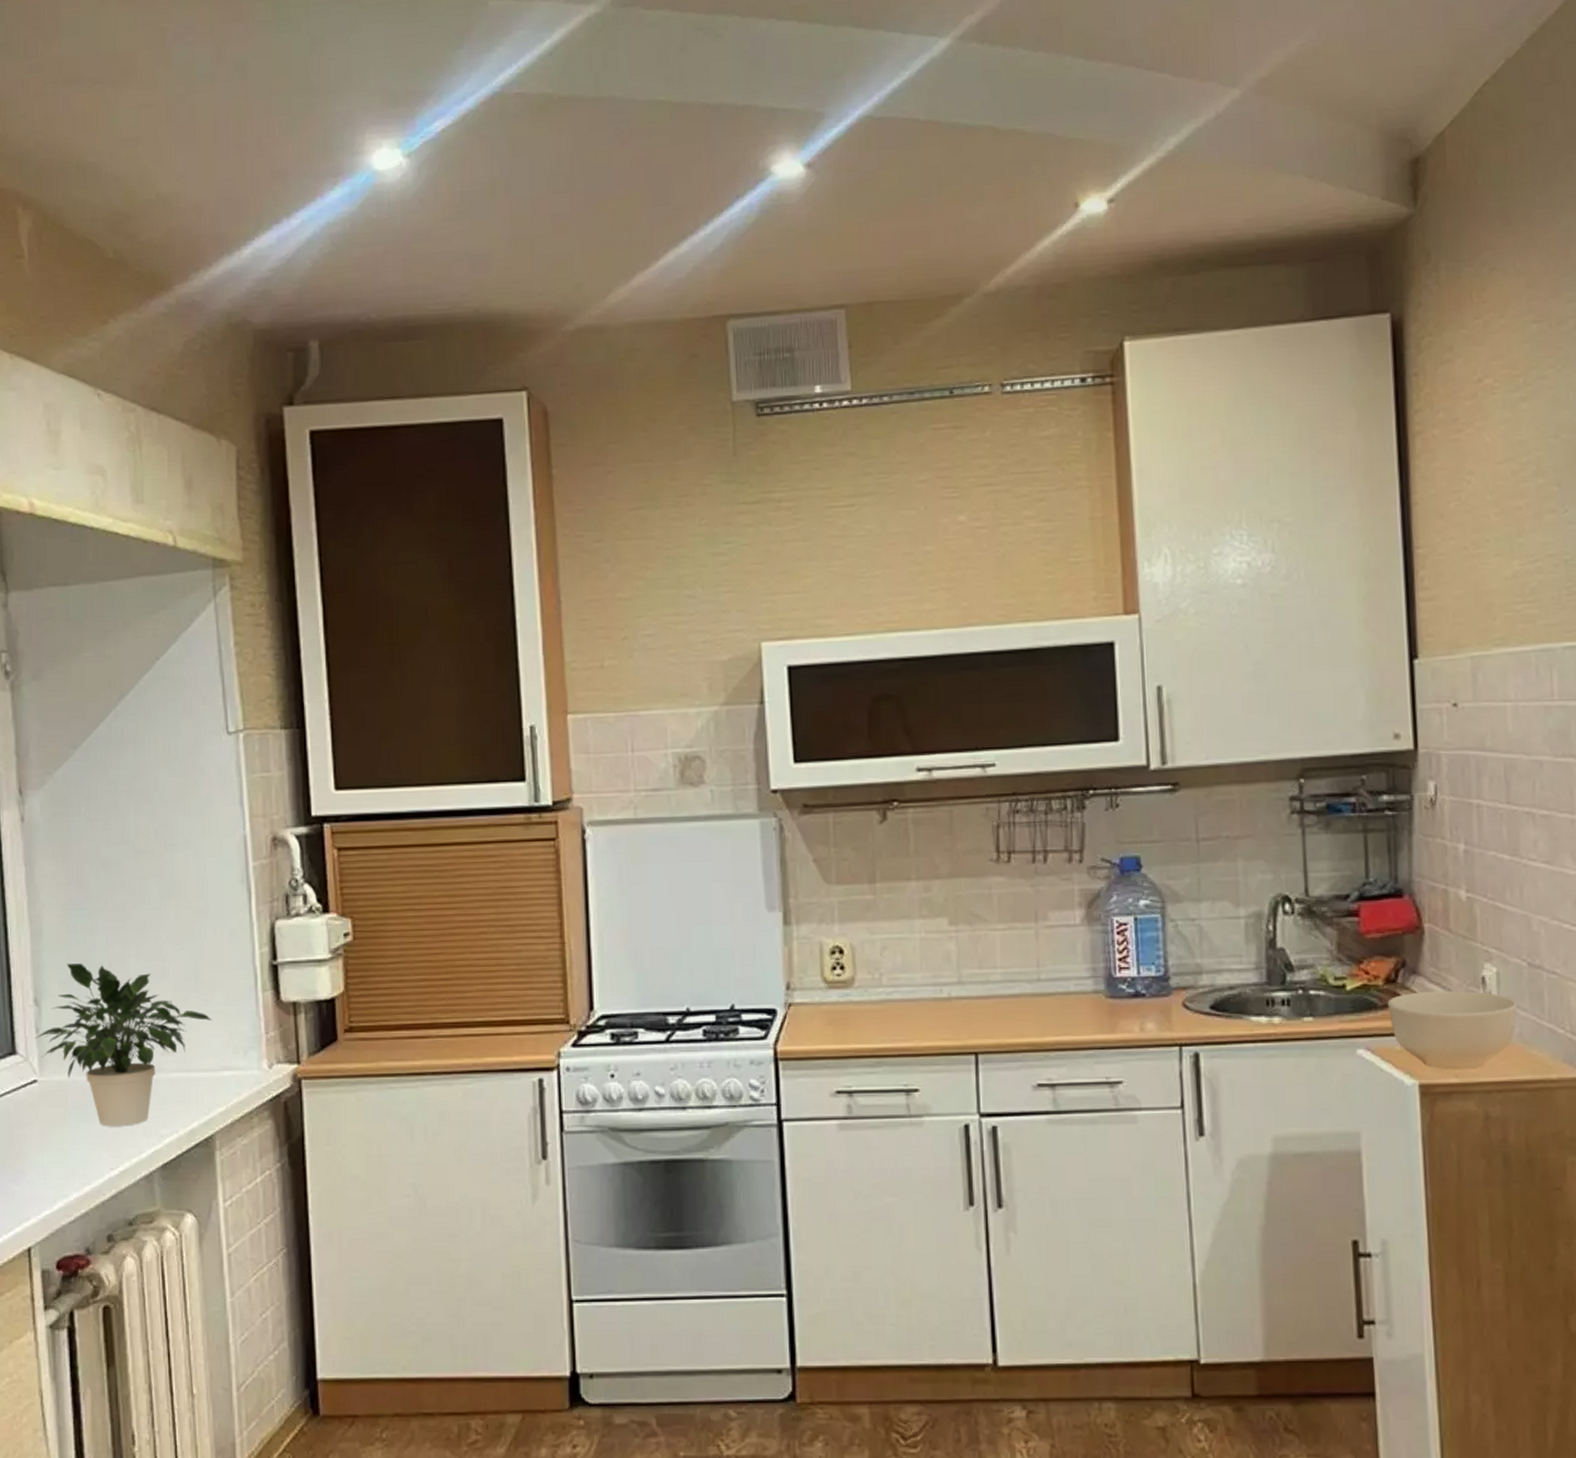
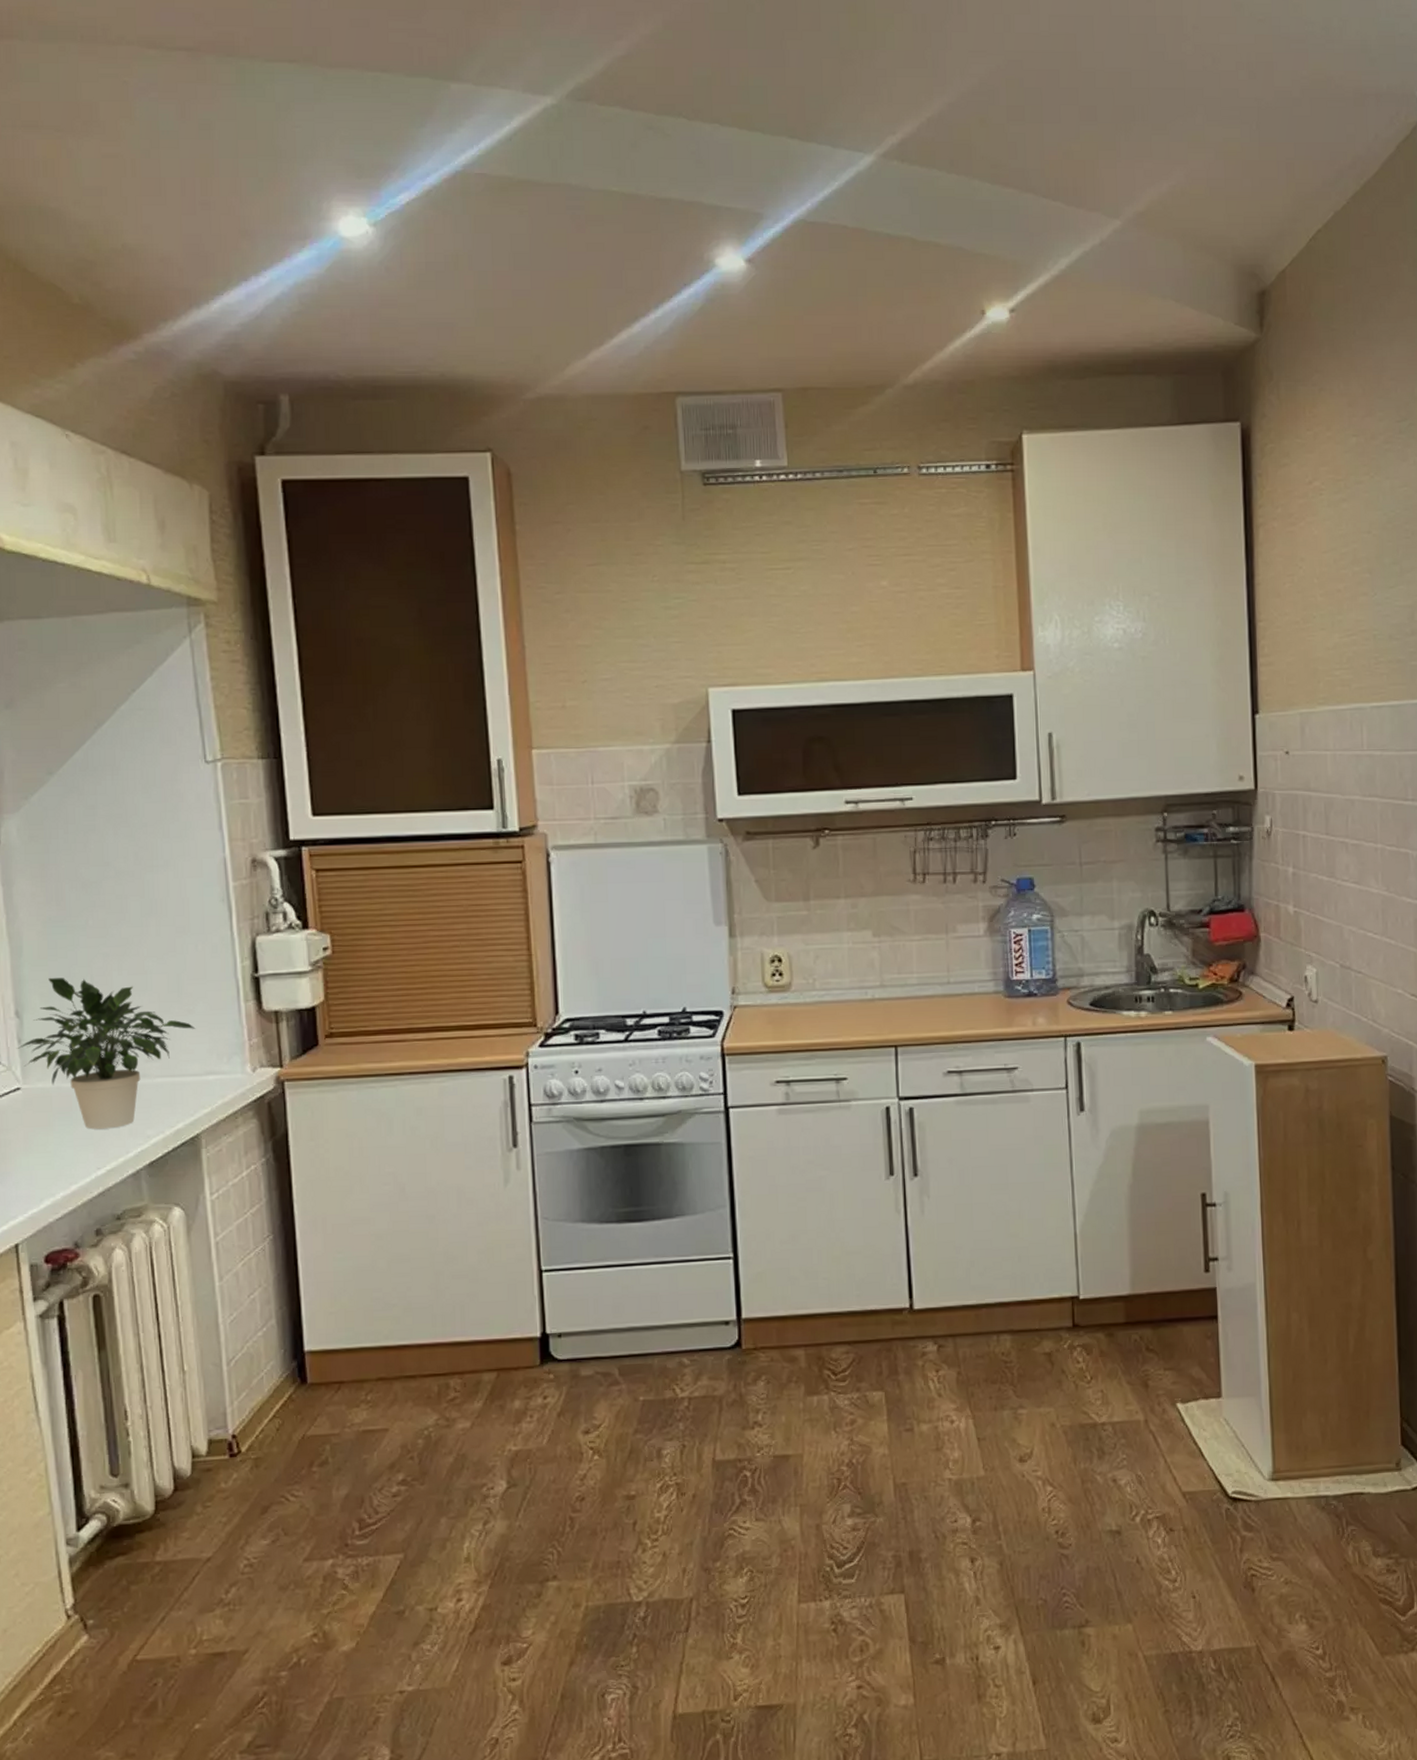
bowl: present [1387,990,1518,1070] -> none [1231,987,1332,1053]

